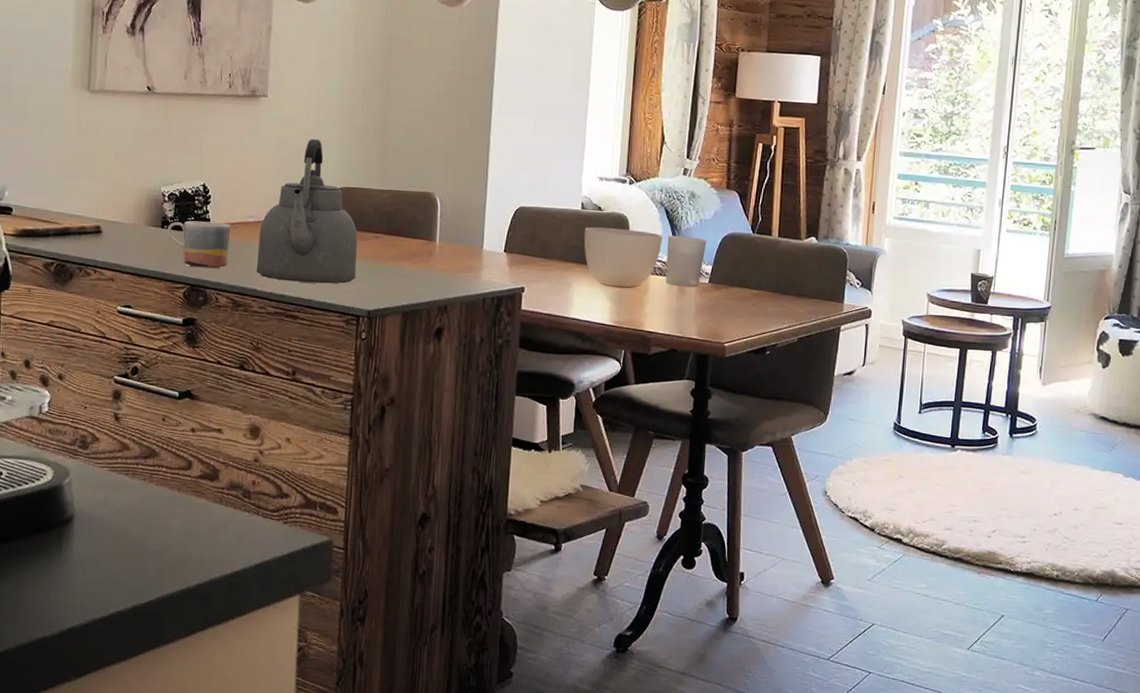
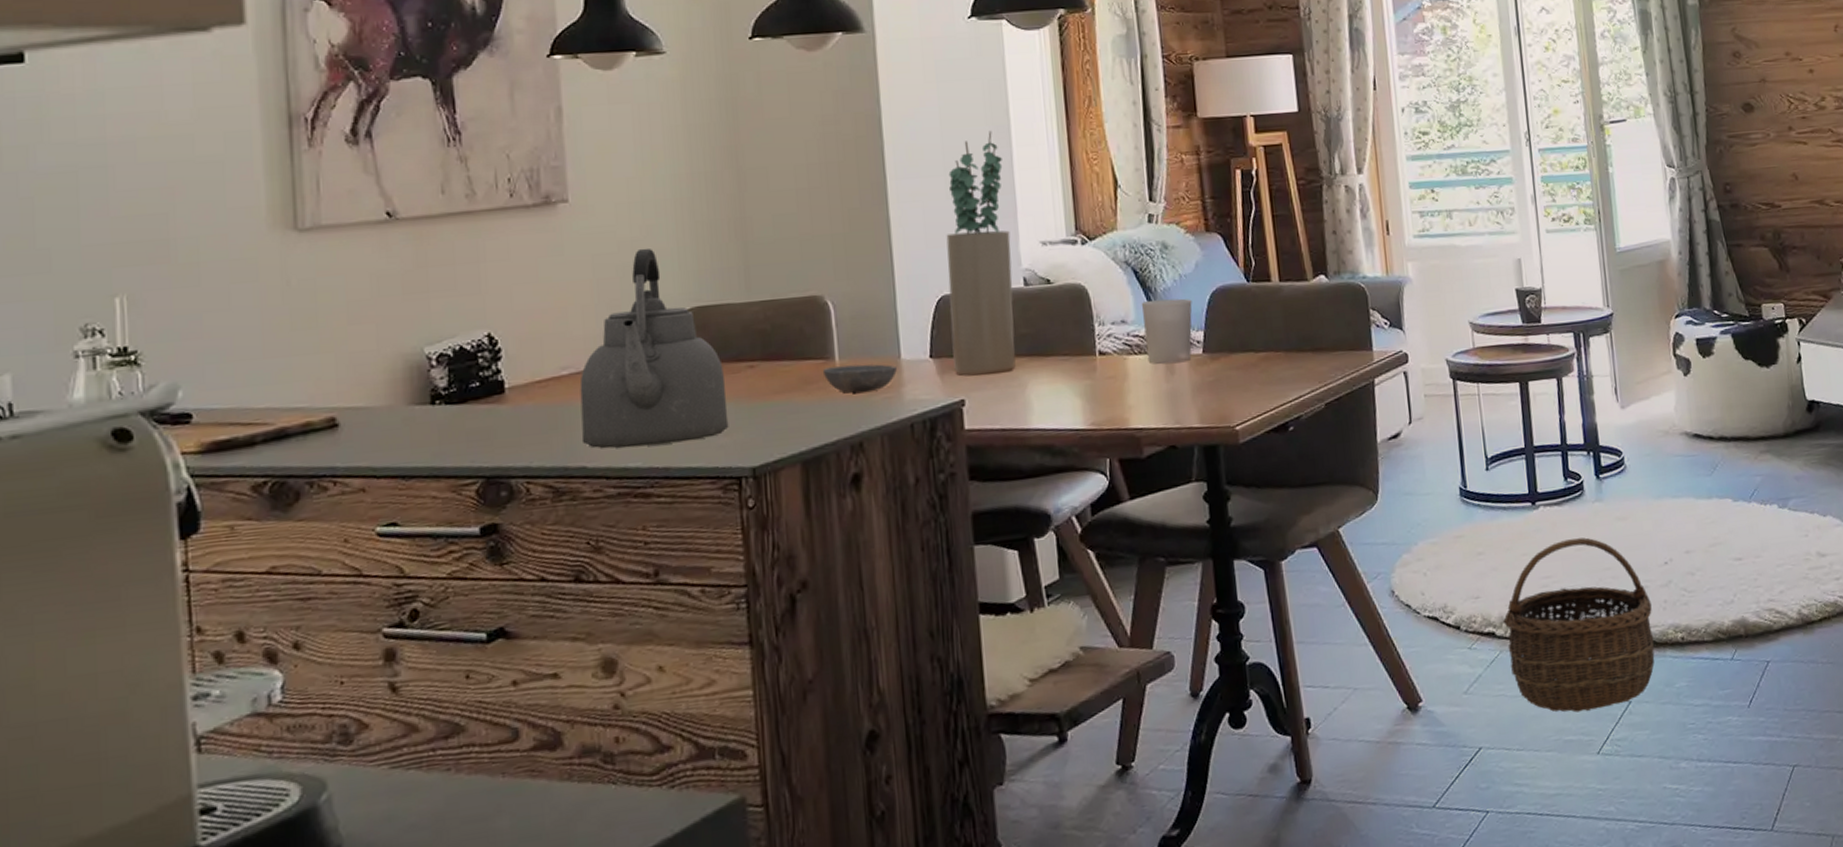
mug: present [166,220,231,269] -> none [440,382,539,452]
bowl: none [426,247,479,270] -> present [822,364,897,393]
vase: none [520,85,580,273] -> present [946,130,1016,377]
bowl: present [583,227,663,289] -> none [1032,301,1136,380]
wicker basket: none [909,480,1036,616] -> present [1503,537,1655,713]

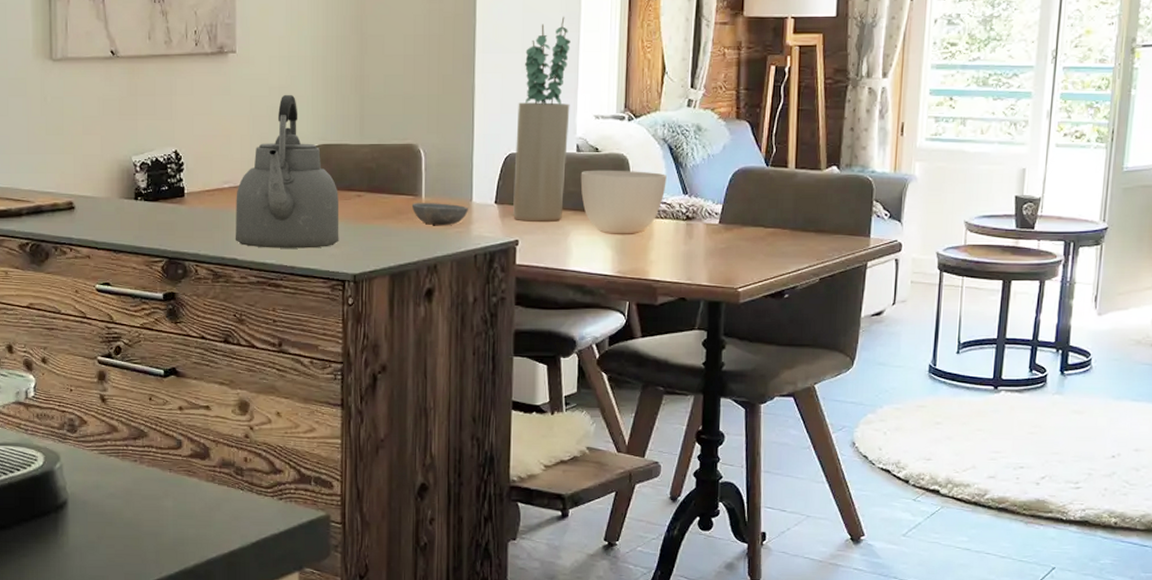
bowl: none [1032,301,1136,380] -> present [580,170,667,236]
candle holder: present [1141,298,1192,365] -> none [671,175,716,230]
wicker basket: present [1503,537,1655,713] -> none [948,423,1092,569]

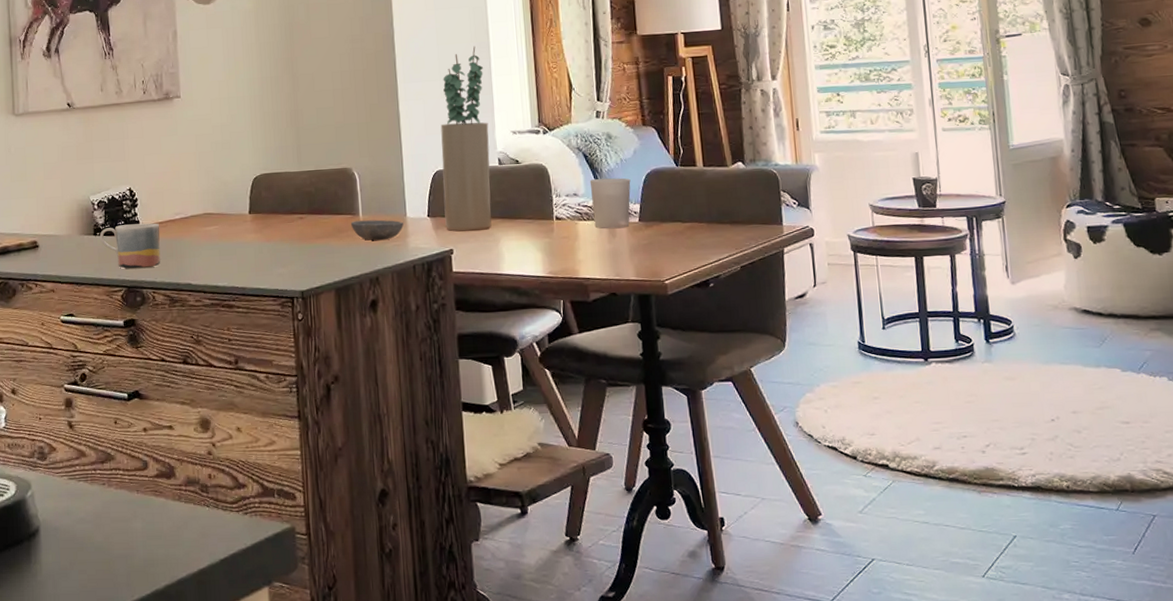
mug: none [141,190,207,239] -> present [99,223,161,270]
kettle: present [235,94,339,248] -> none [187,131,286,272]
bowl: present [580,170,667,236] -> none [504,178,585,239]
candle holder: none [671,175,716,230] -> present [589,178,631,230]

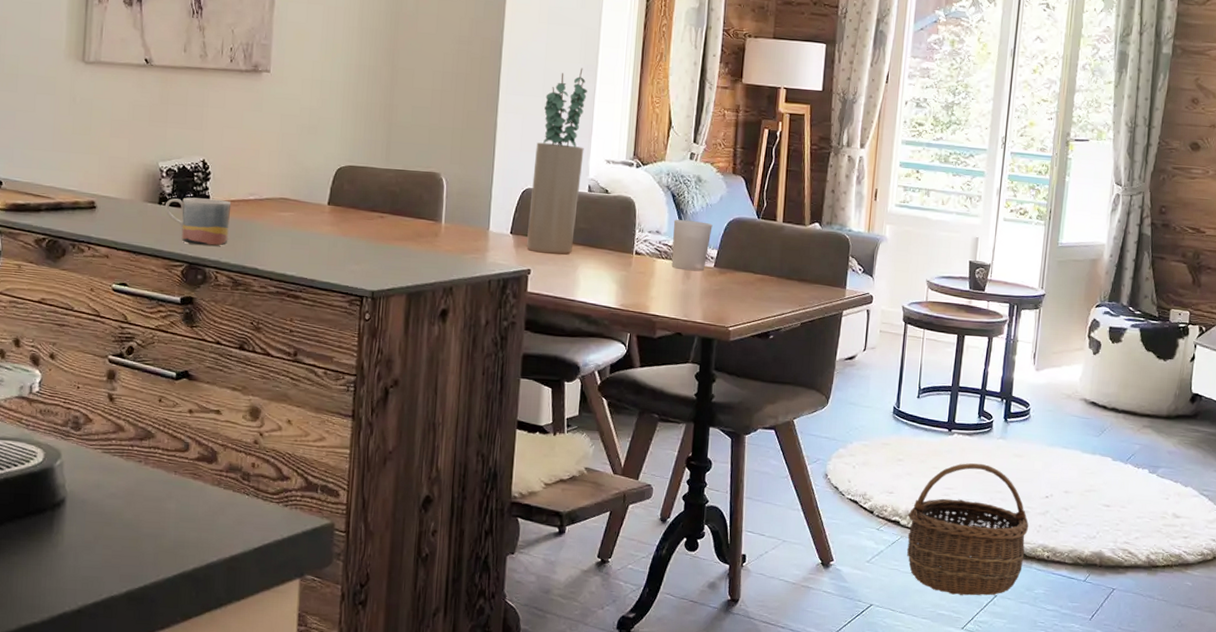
bowl: present [350,219,404,241] -> none [431,227,485,251]
wicker basket: none [896,392,1040,540] -> present [906,463,1029,596]

